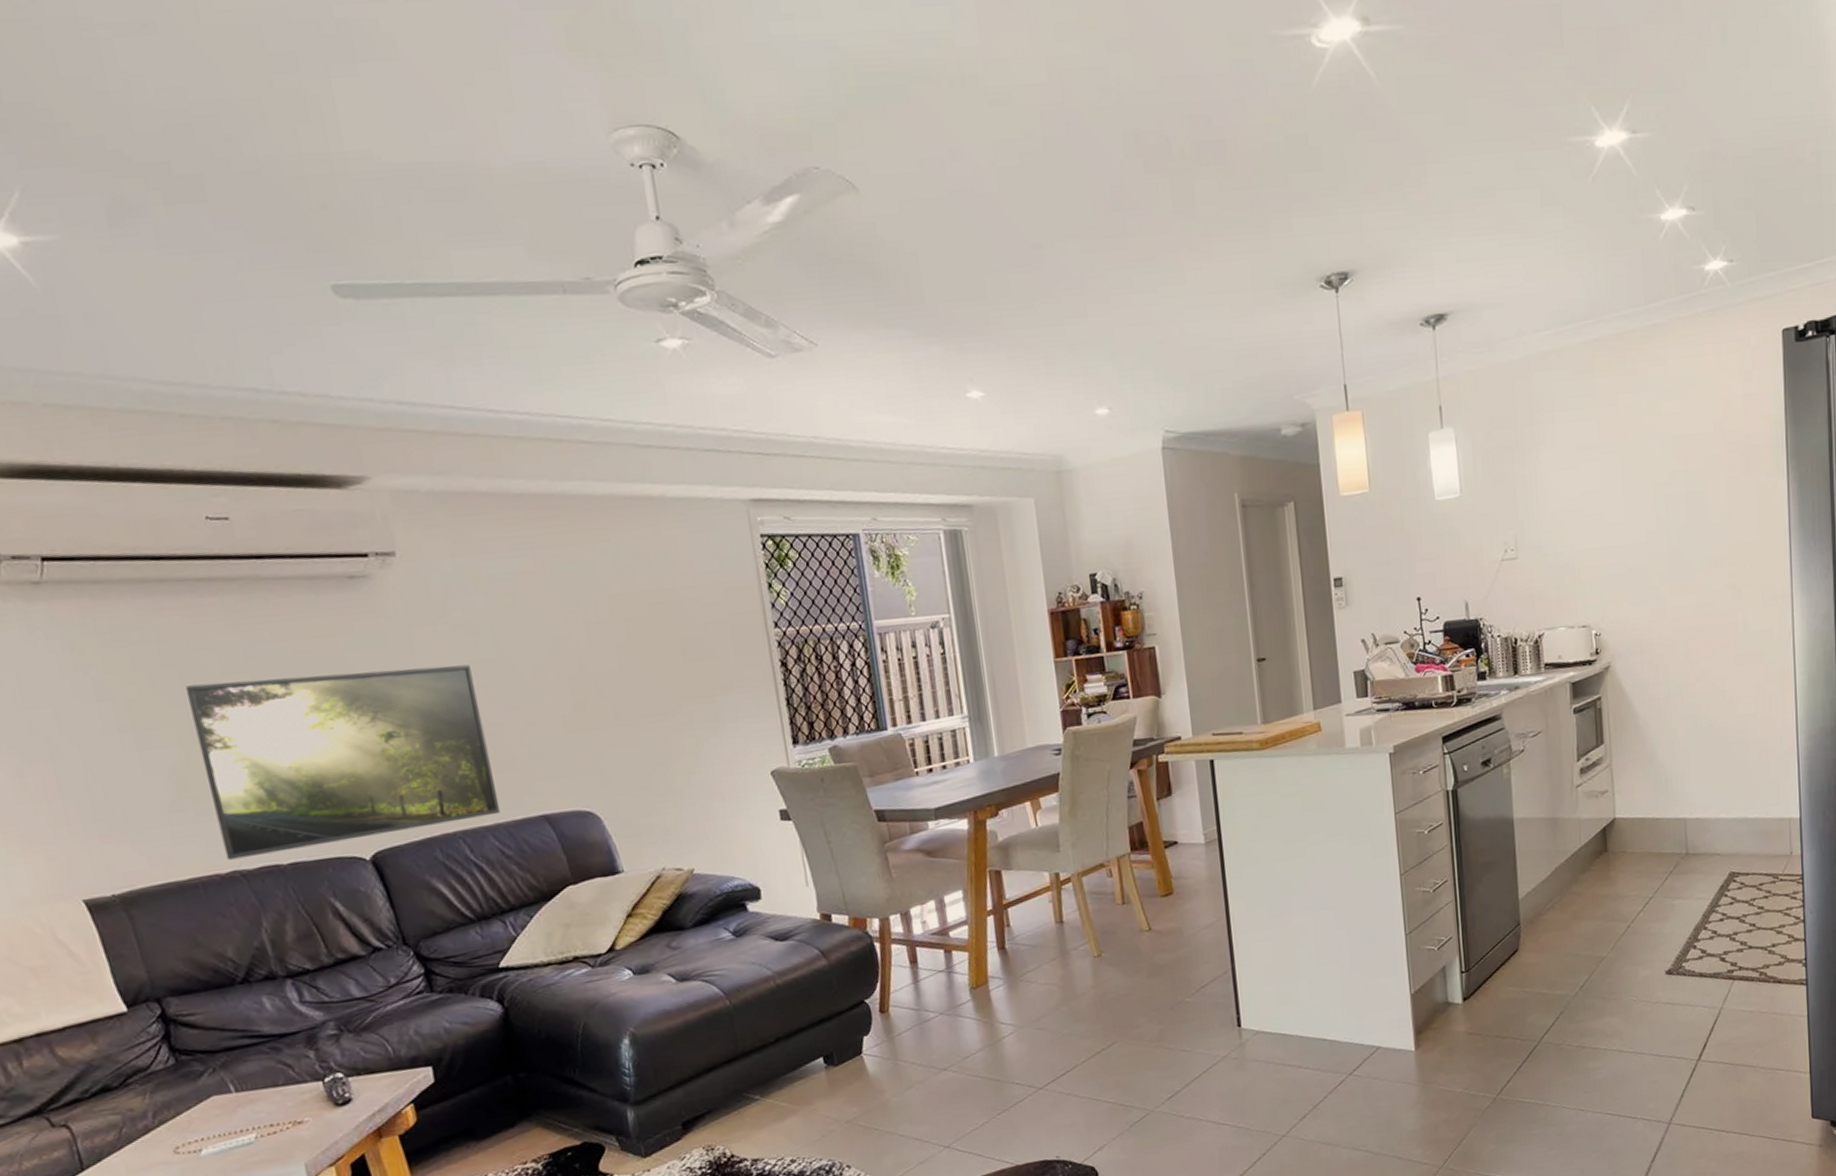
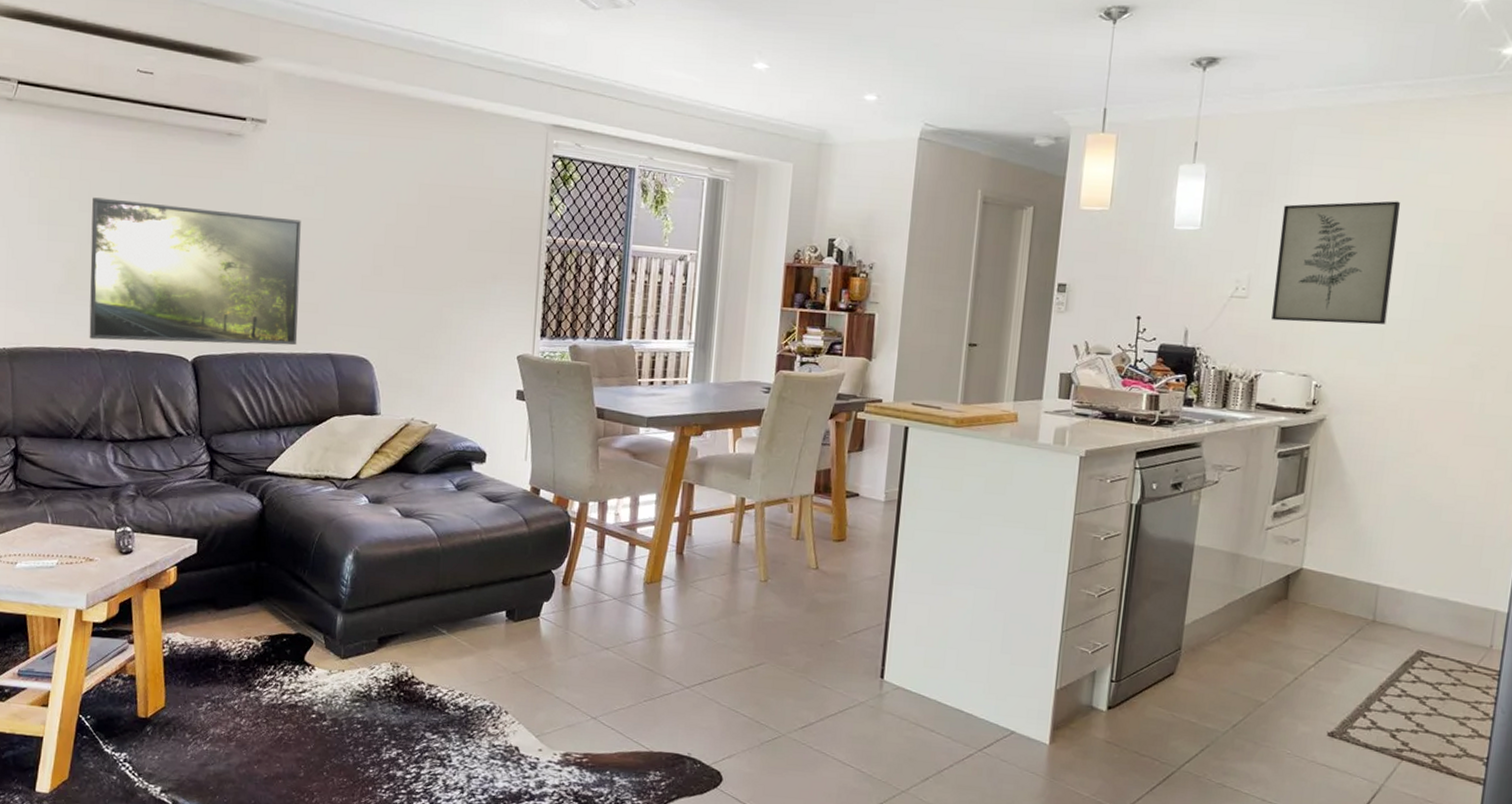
wall art: none [1534,435,1648,577] -> present [1271,201,1401,325]

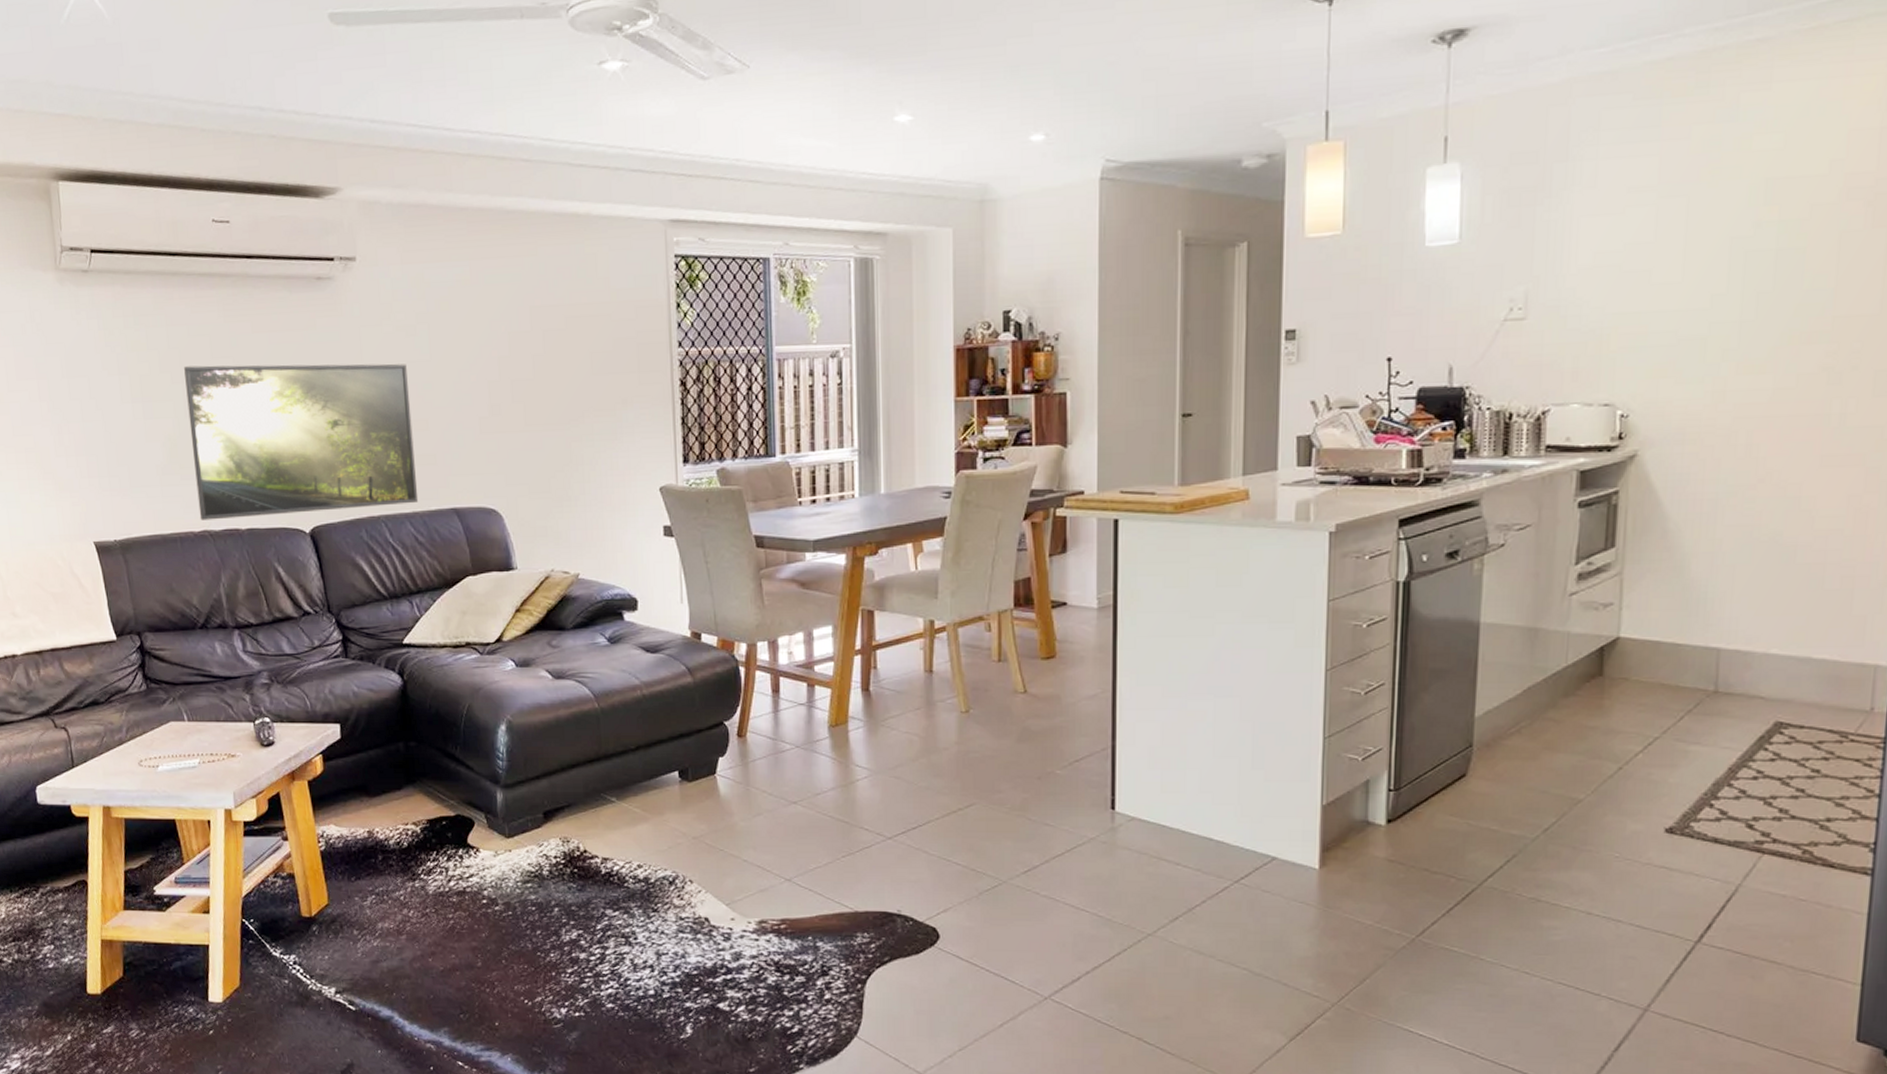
wall art: present [1271,201,1401,325] -> none [1558,175,1719,343]

